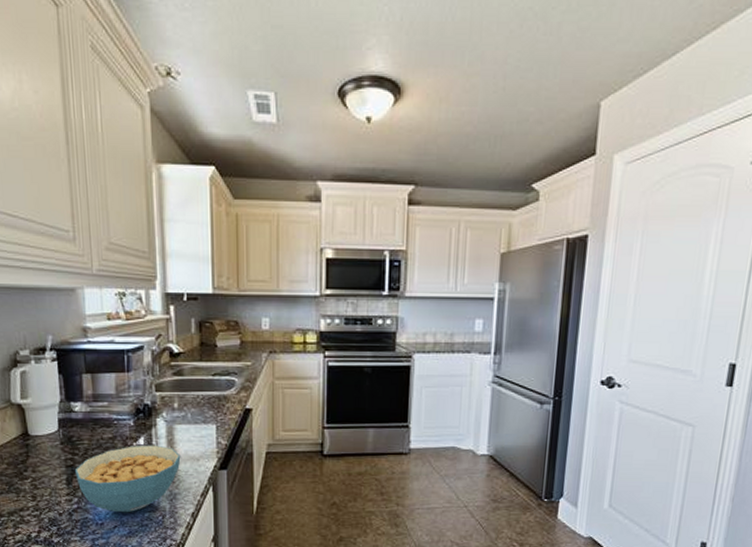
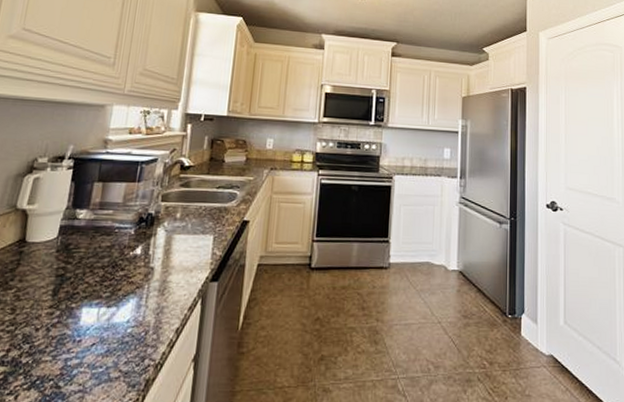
cereal bowl: present [74,445,181,513] -> none [63,254,175,329]

